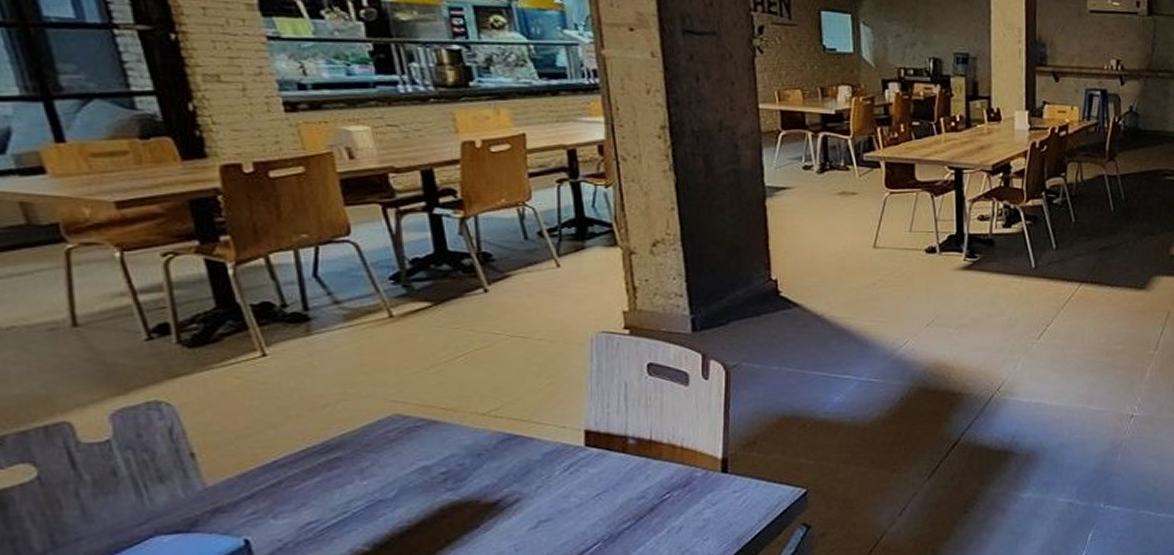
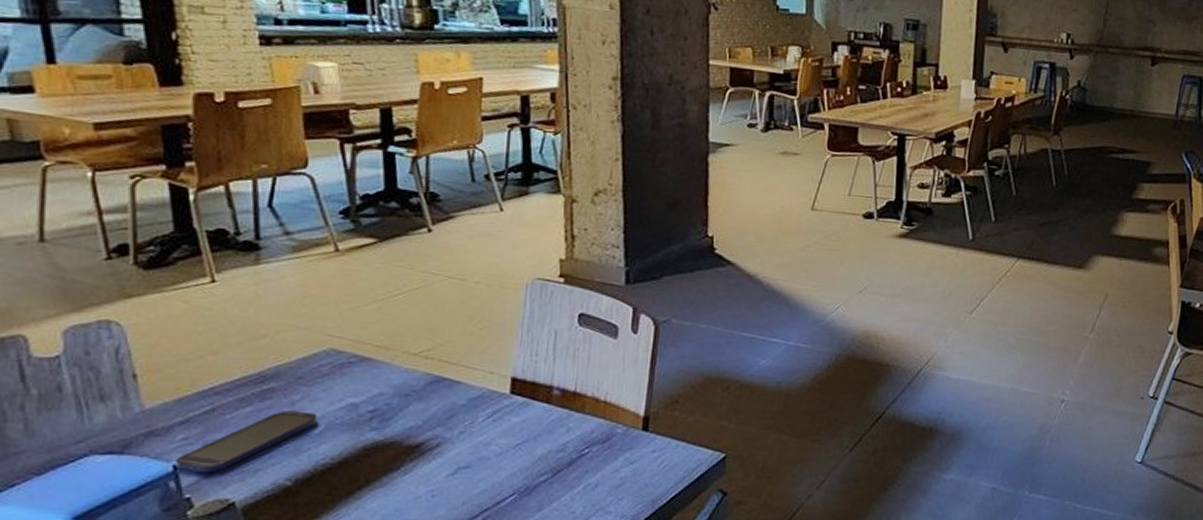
mobile phone: none [246,477,390,546] -> present [176,411,318,474]

